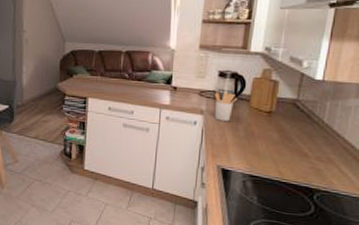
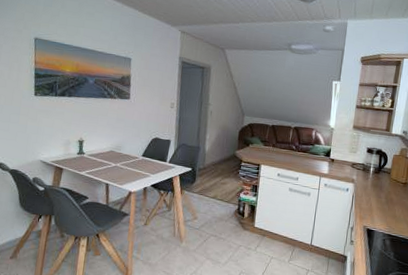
utensil holder: present [215,92,238,121] -> none [363,165,381,189]

